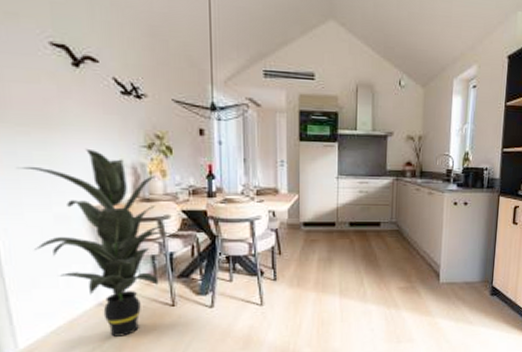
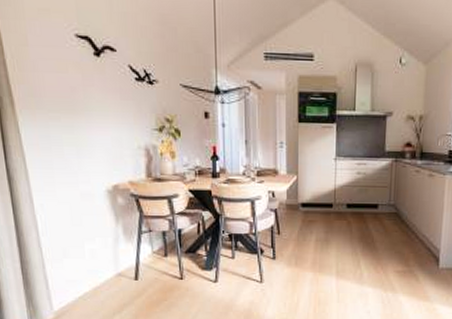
indoor plant: present [17,148,174,337] -> none [50,132,182,305]

